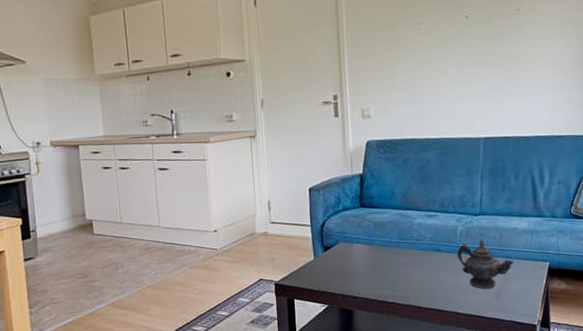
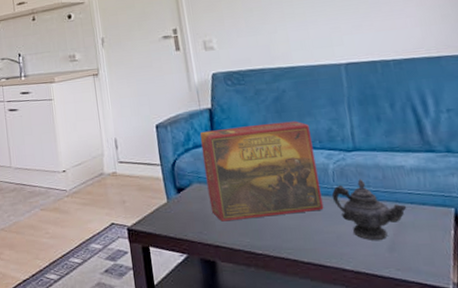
board game: none [349,188,449,276] -> present [200,121,324,222]

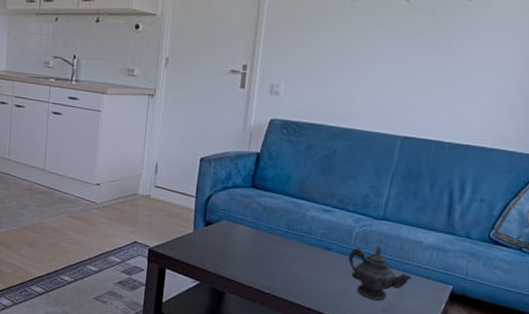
board game: present [200,121,324,222] -> none [233,173,349,266]

